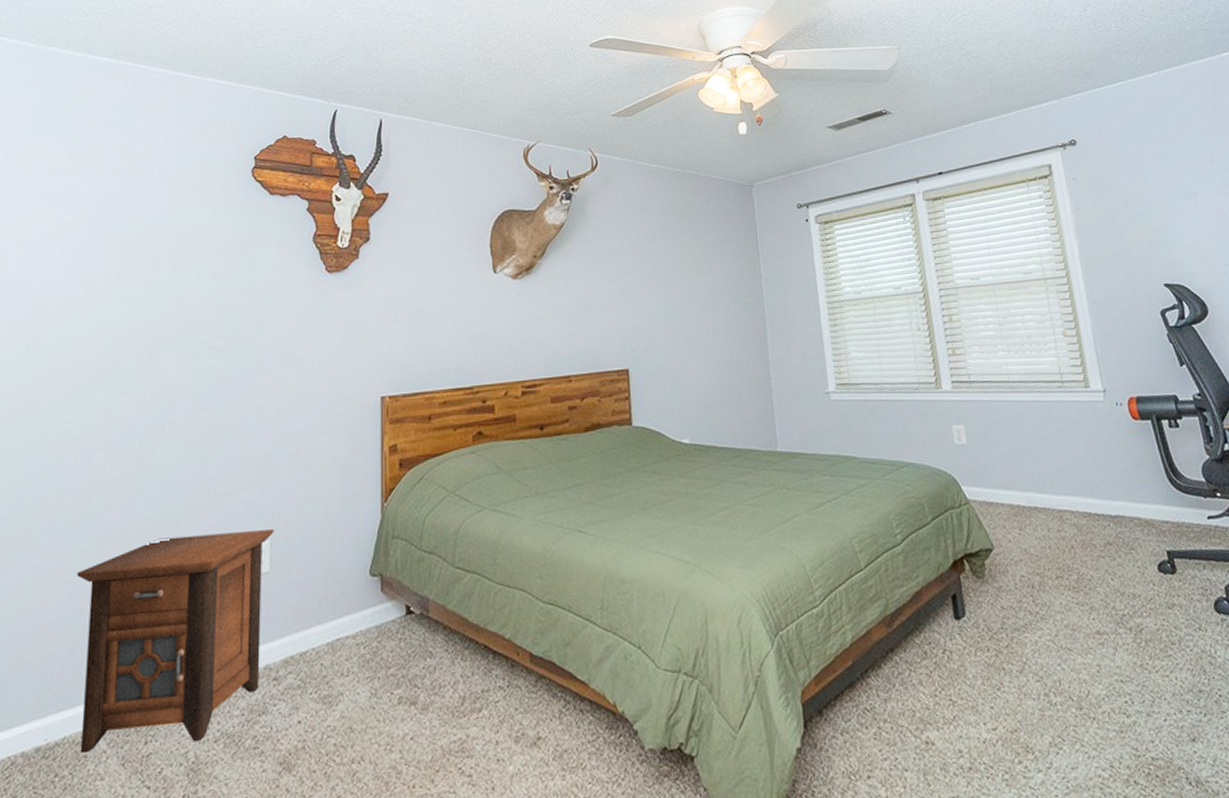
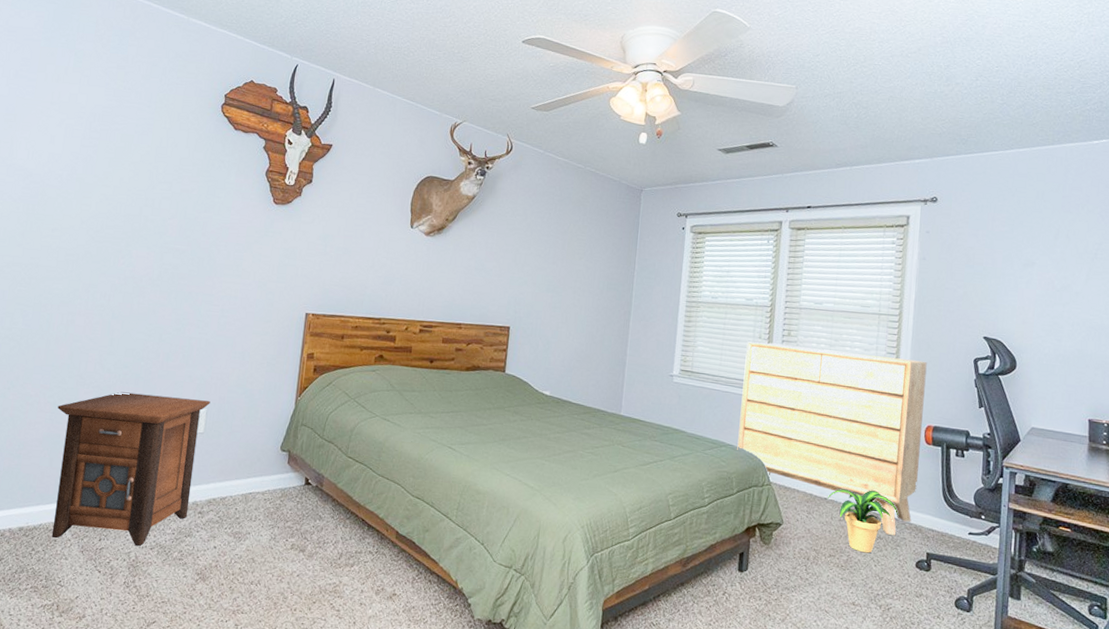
dresser: none [905,323,1140,538] -> present [737,341,927,535]
potted plant: none [1037,486,1123,566] -> present [827,489,898,553]

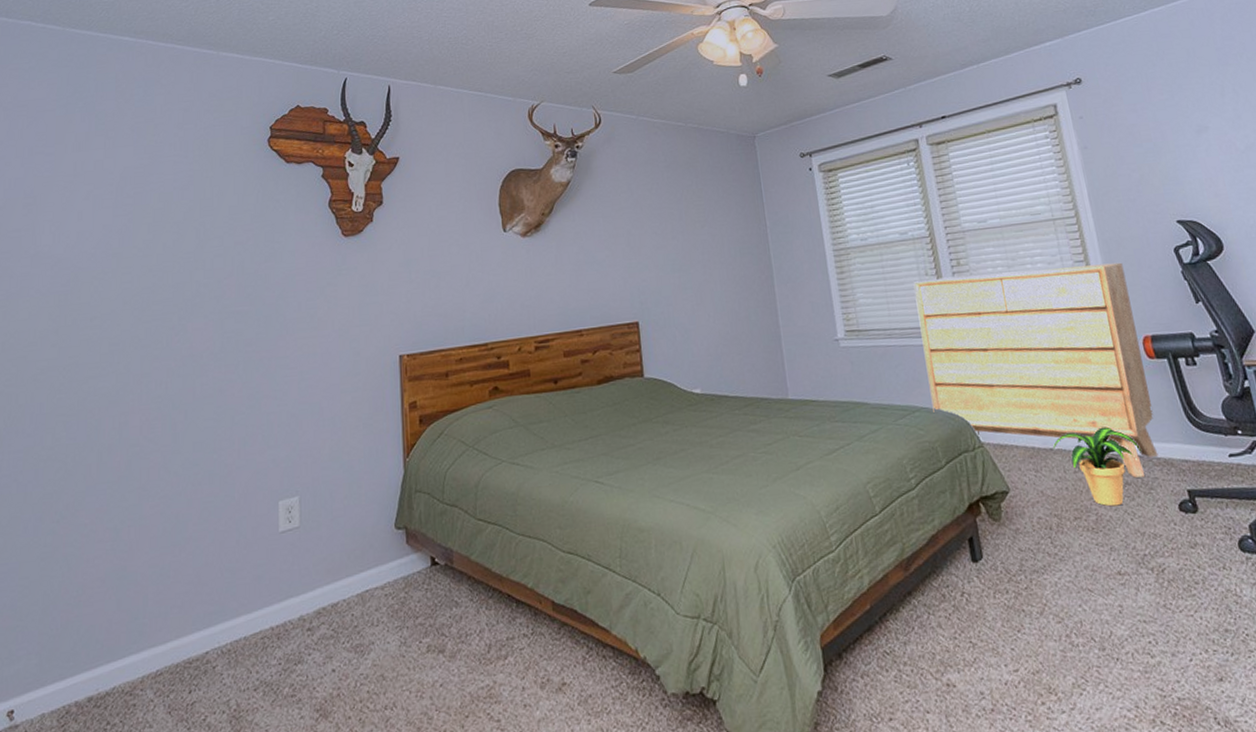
nightstand: present [51,392,210,546] -> none [119,486,303,701]

